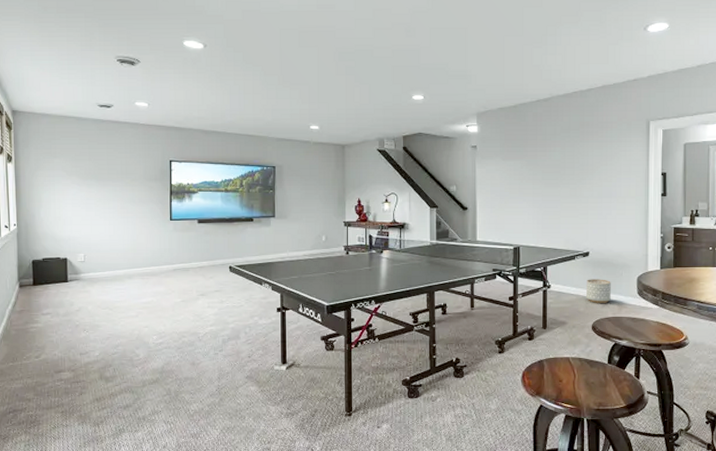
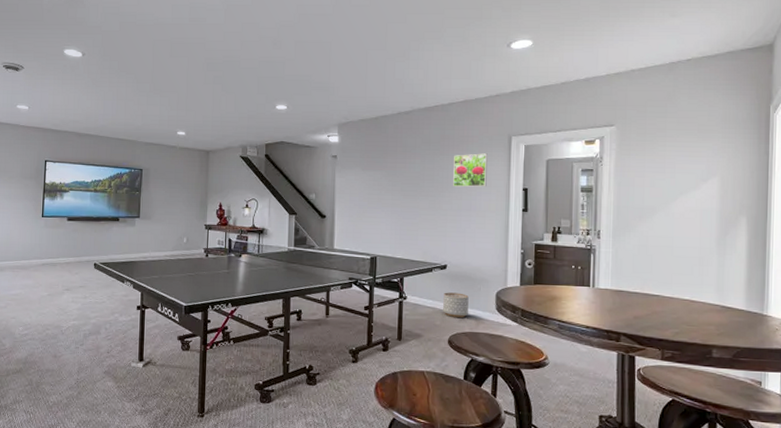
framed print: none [593,139,627,174] -> present [453,153,488,187]

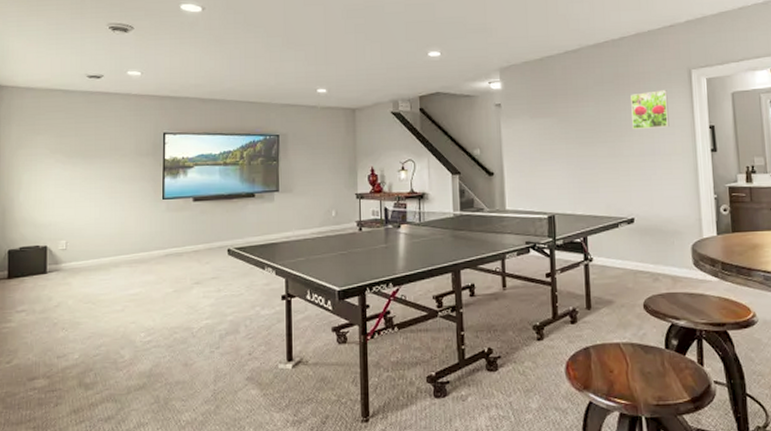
planter: present [443,292,469,318] -> none [633,249,663,277]

